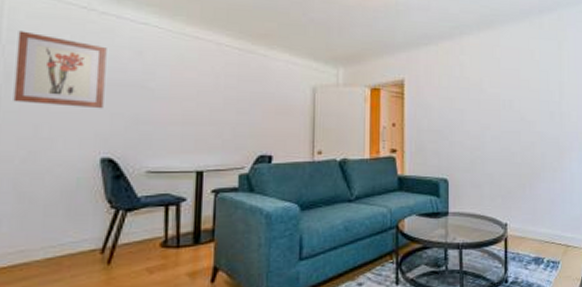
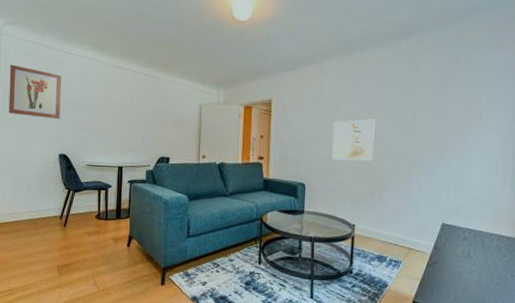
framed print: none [476,101,522,149] -> present [332,118,375,161]

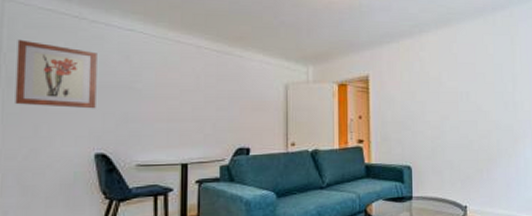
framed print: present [332,118,375,161] -> none [436,93,479,138]

